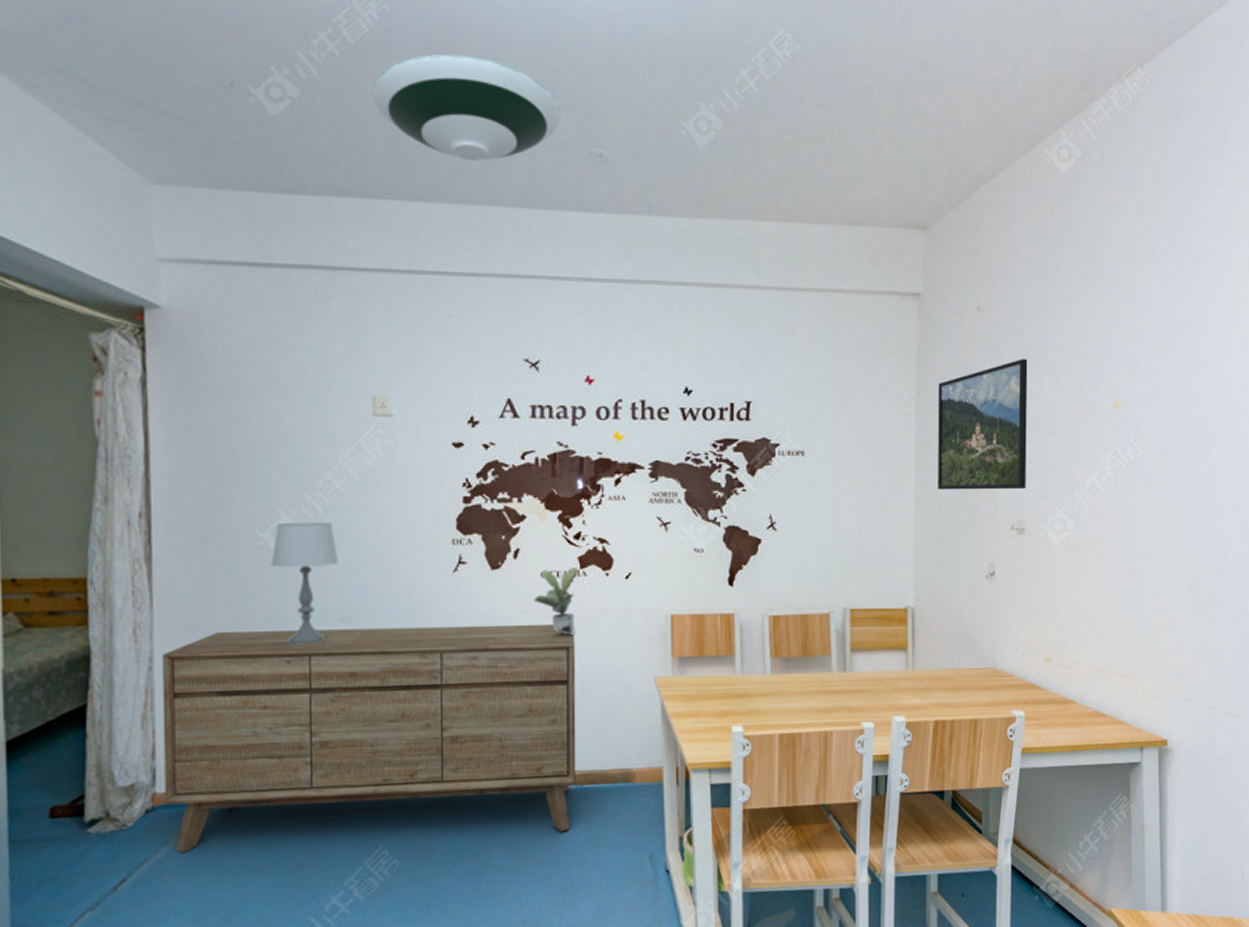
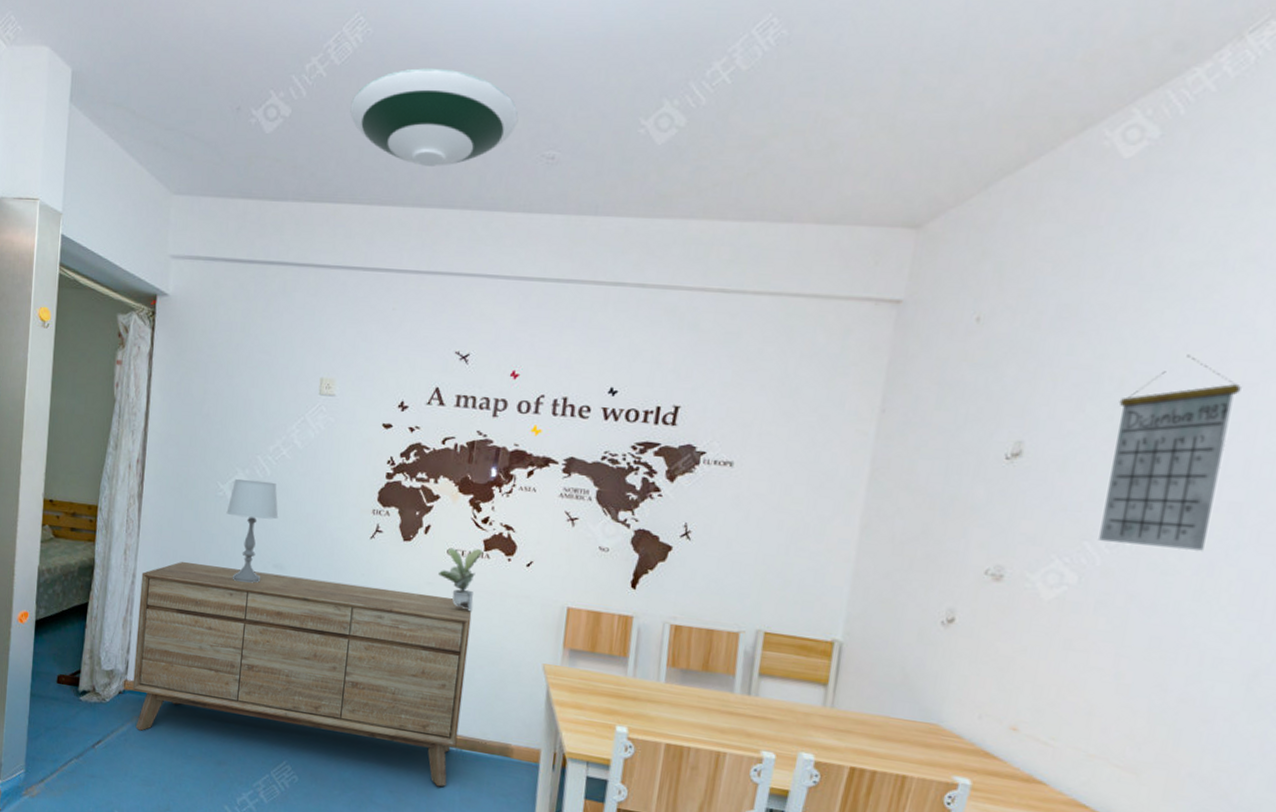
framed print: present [938,359,1028,490] -> none [892,379,1039,531]
calendar: none [1083,332,1157,491] -> present [1099,354,1241,551]

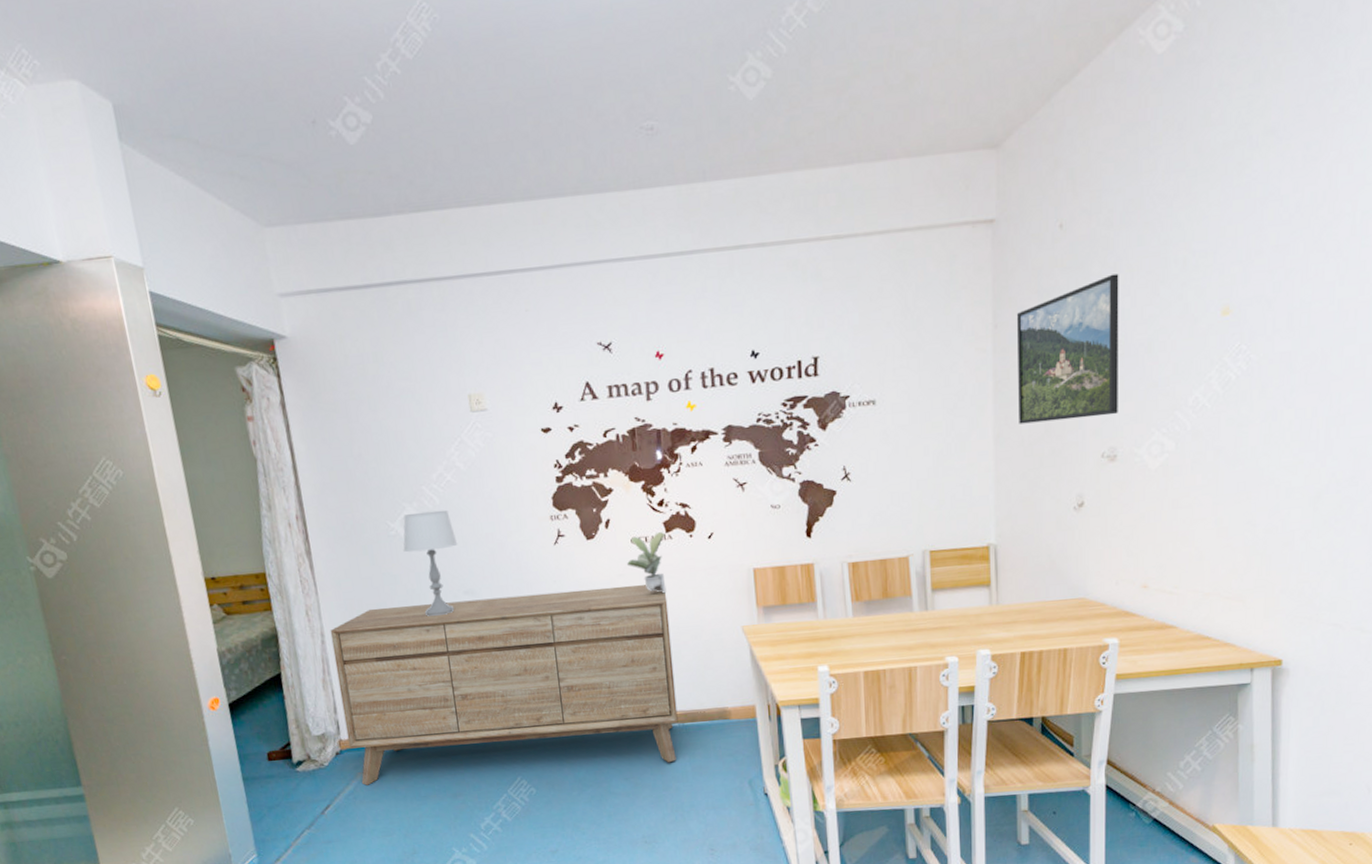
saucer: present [350,68,519,168] -> none [434,48,610,157]
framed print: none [892,379,1039,531] -> present [1016,273,1119,424]
calendar: present [1099,354,1241,551] -> none [1185,228,1277,408]

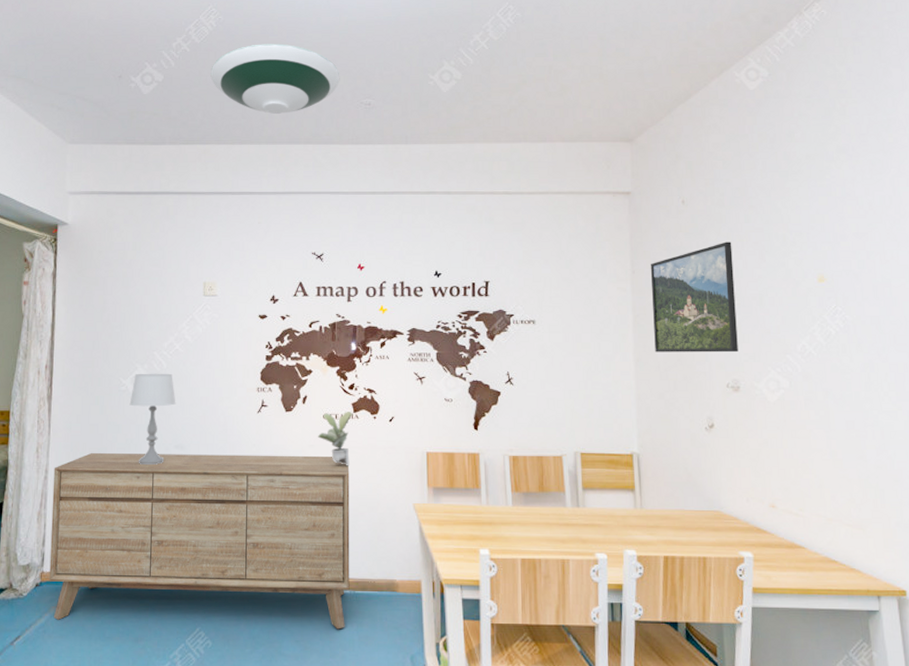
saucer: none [434,48,610,157] -> present [210,44,340,115]

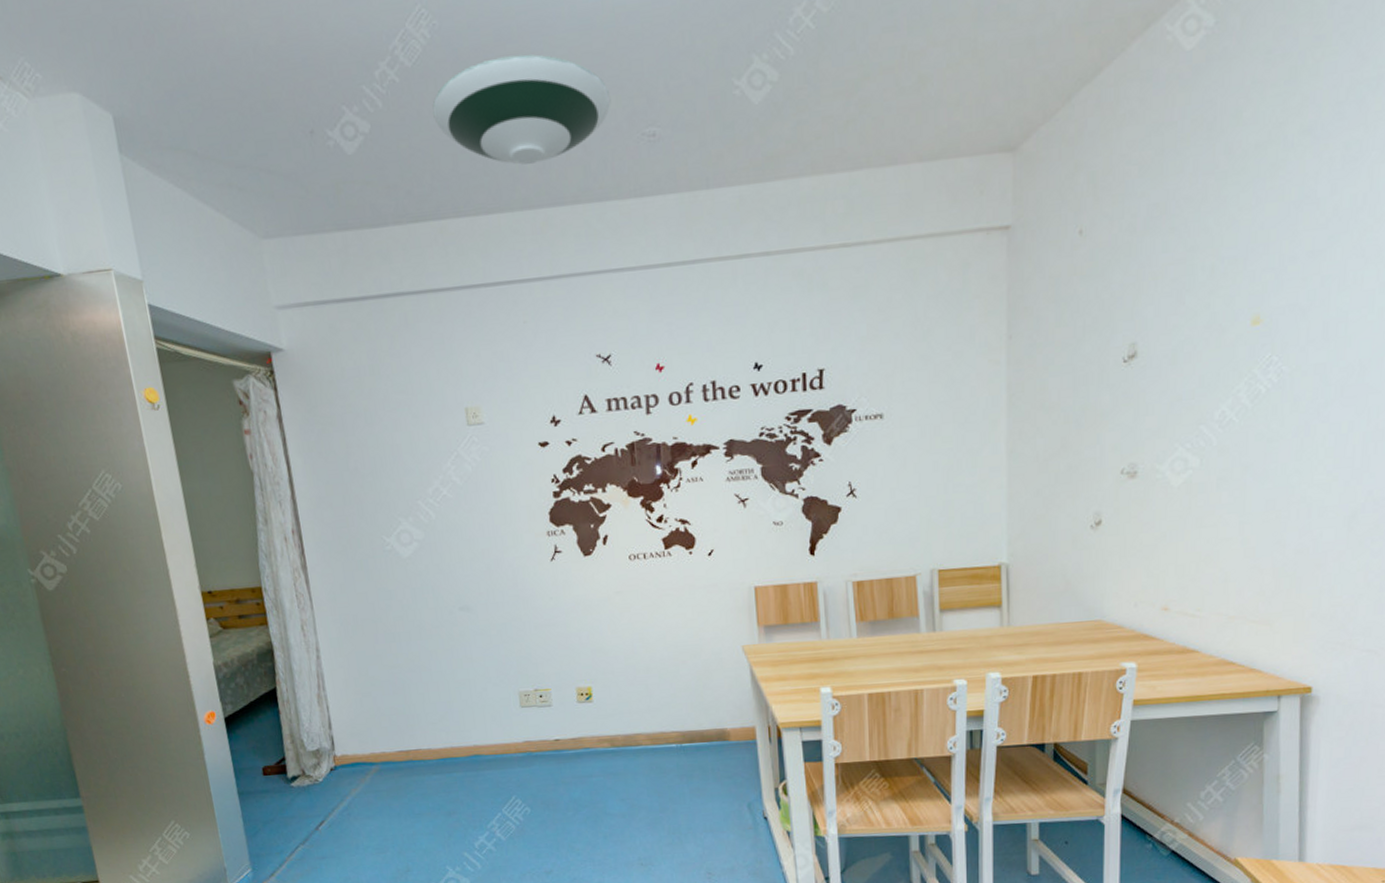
sideboard: present [49,452,350,630] -> none [325,602,676,802]
table lamp: present [129,373,176,466] -> none [398,524,454,633]
potted plant: present [318,412,353,466] -> none [625,549,665,612]
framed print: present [650,242,738,353] -> none [1032,281,1142,439]

